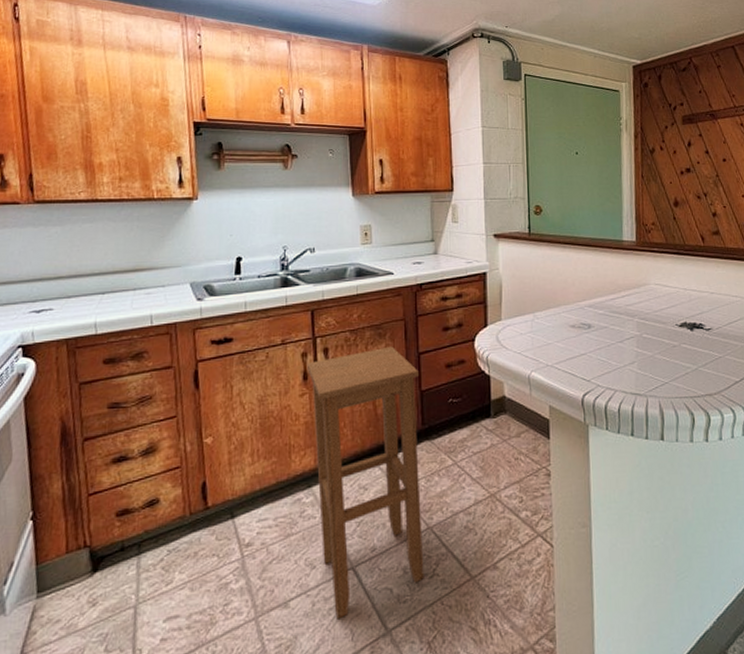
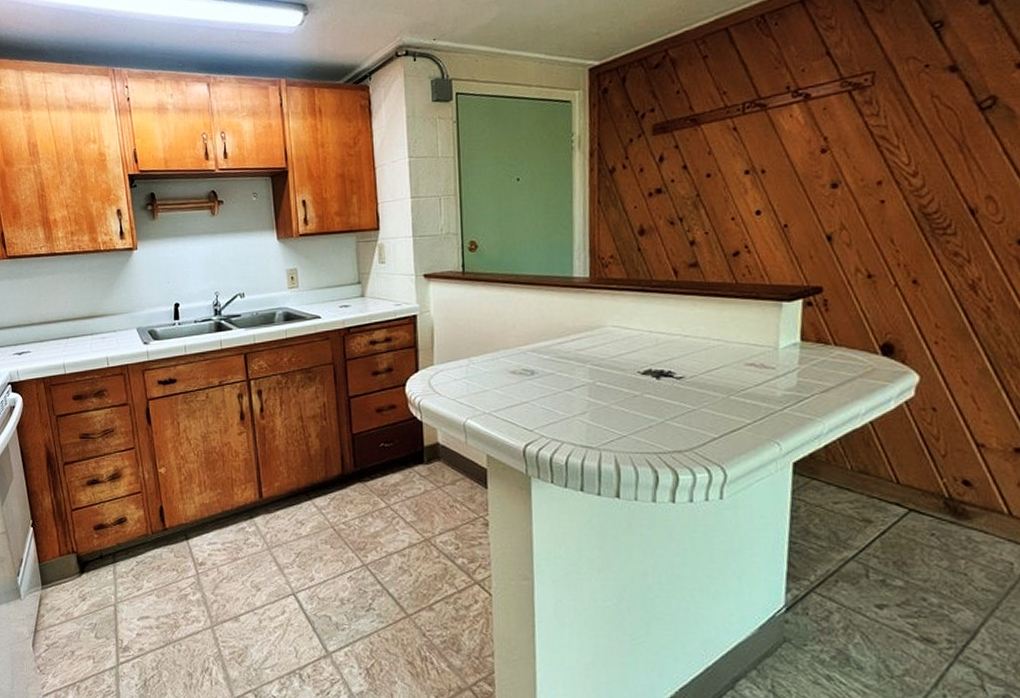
stool: present [306,346,424,620] -> none [243,390,361,637]

